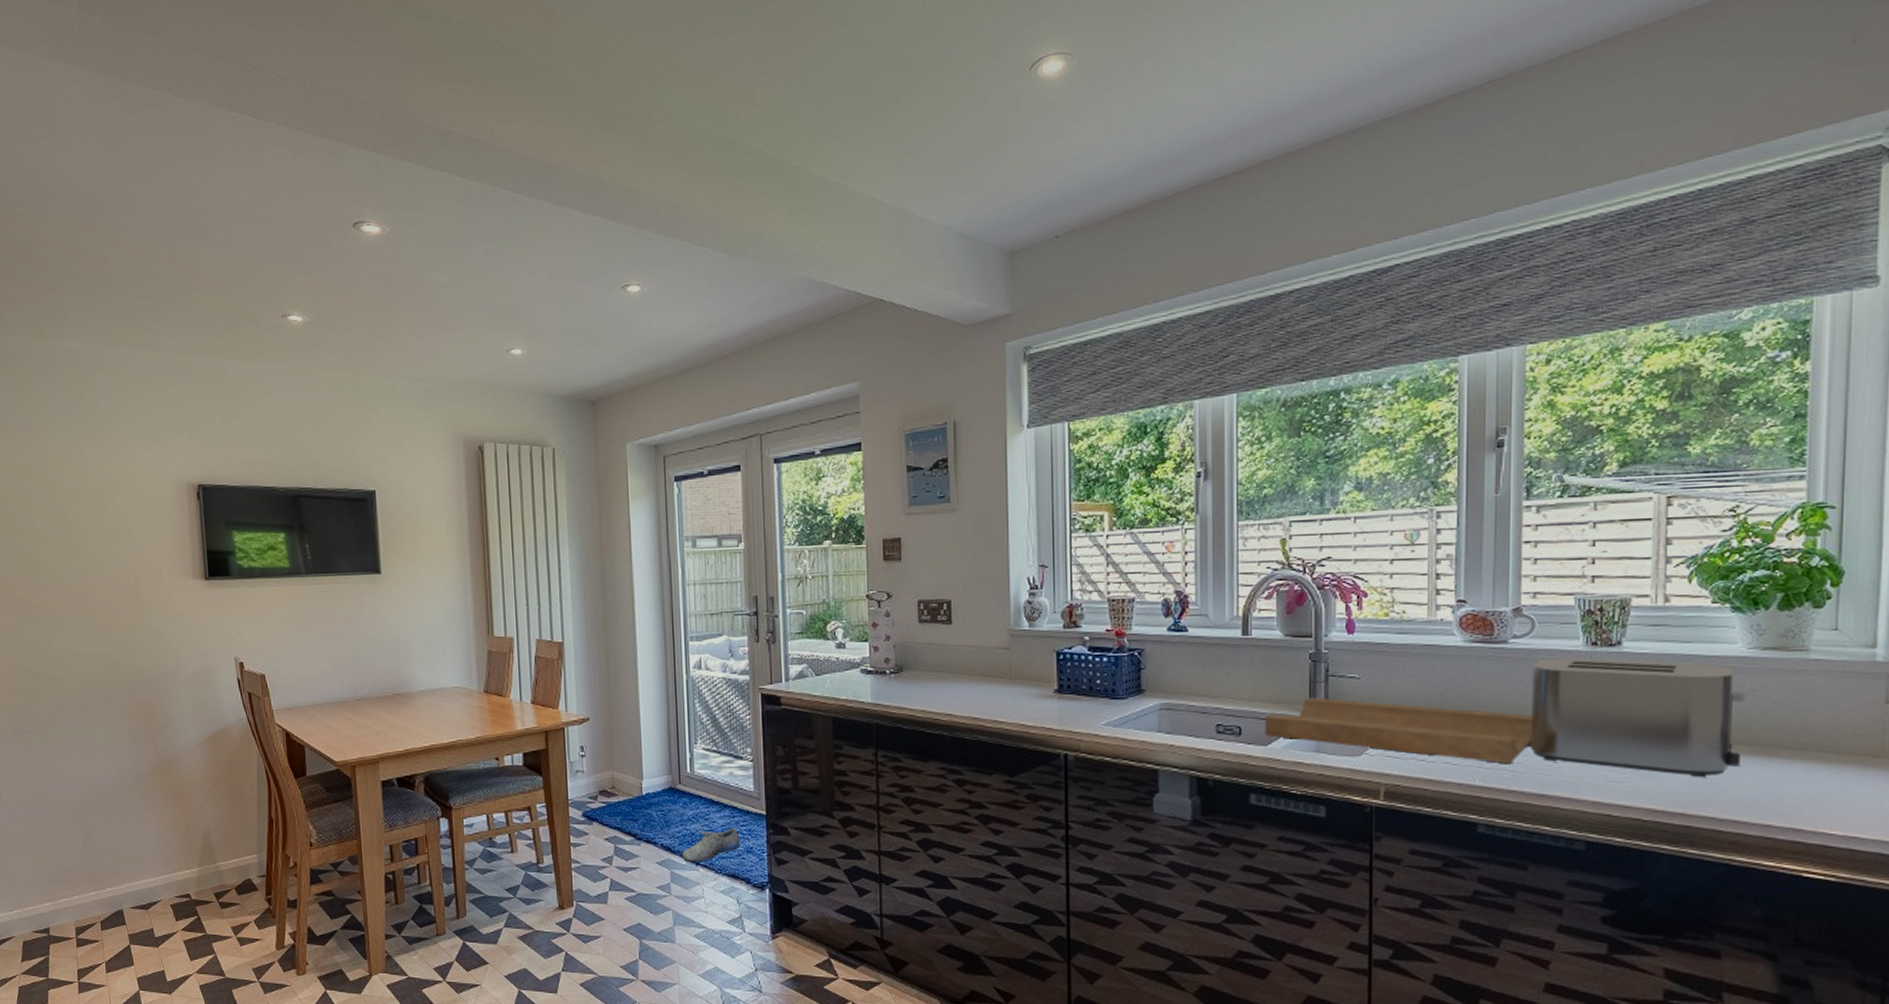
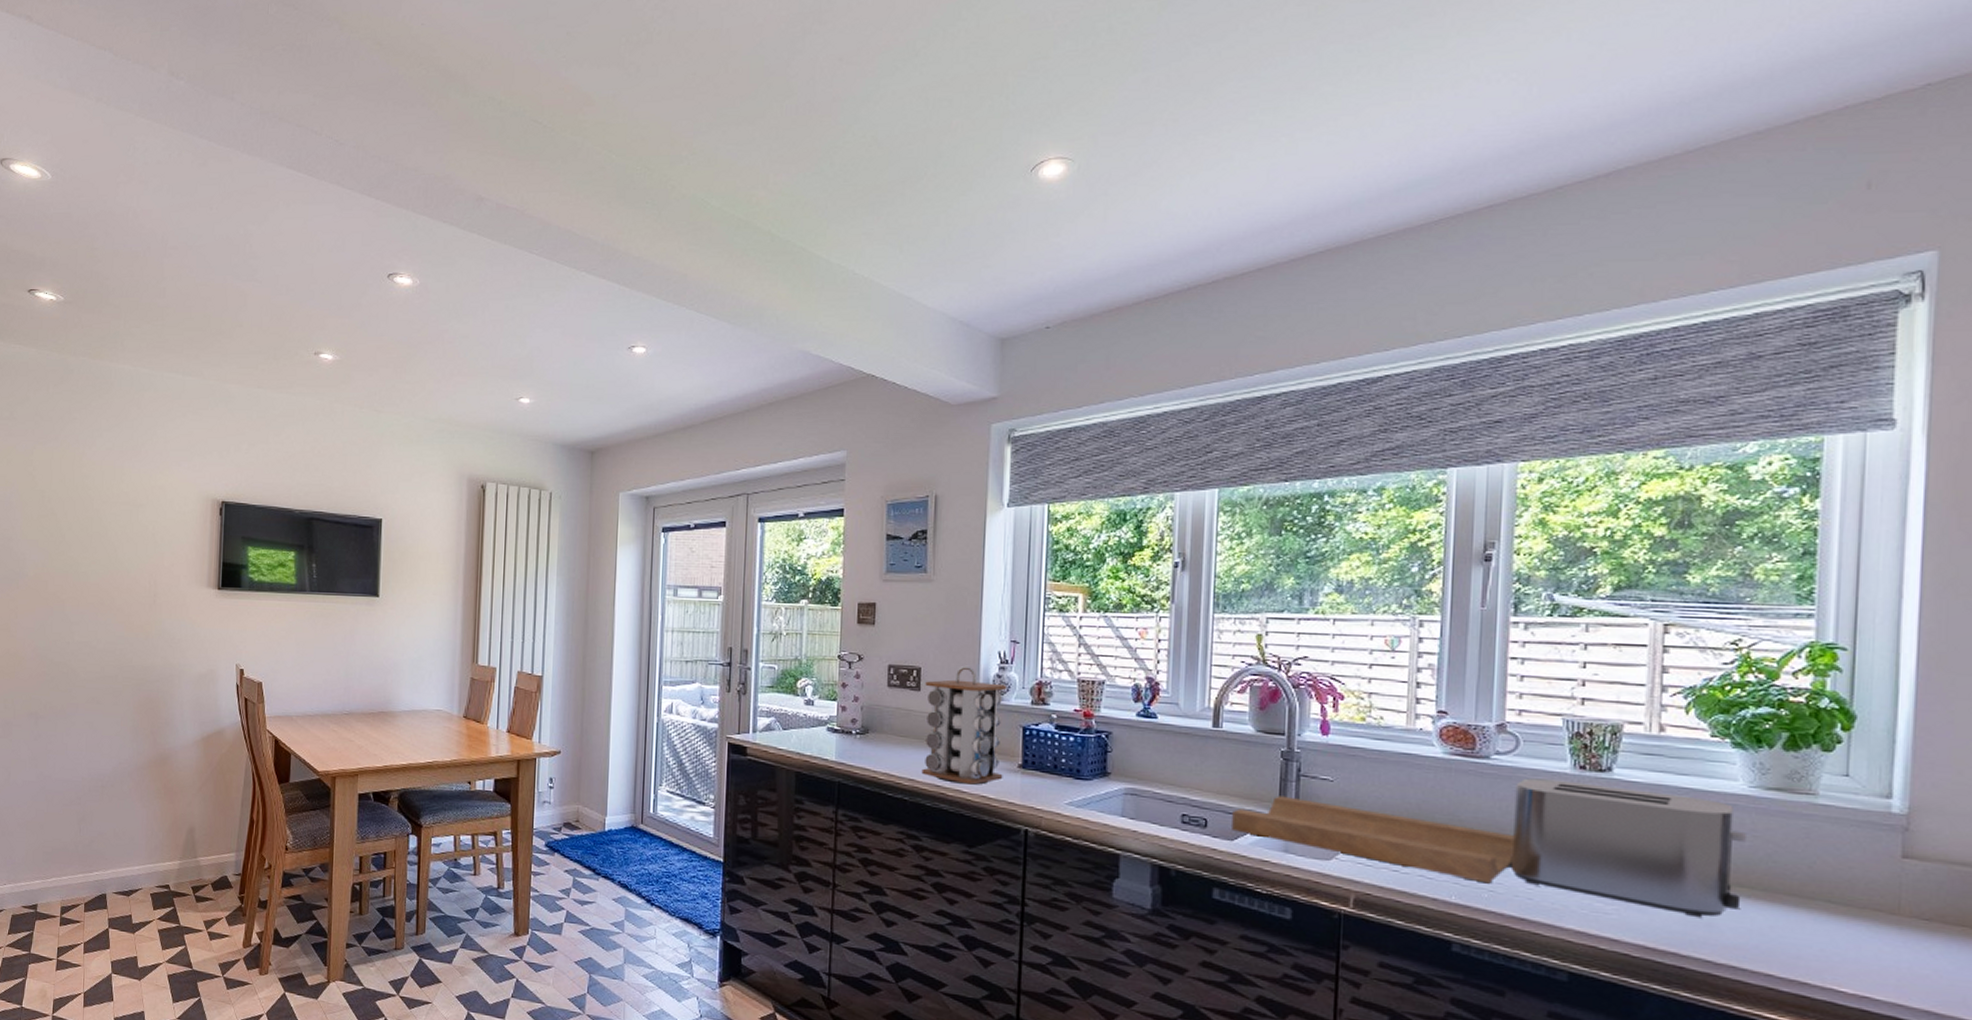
shoe: present [682,828,740,863] -> none [638,871,696,903]
spice rack: none [956,594,1040,714] -> present [921,665,1007,785]

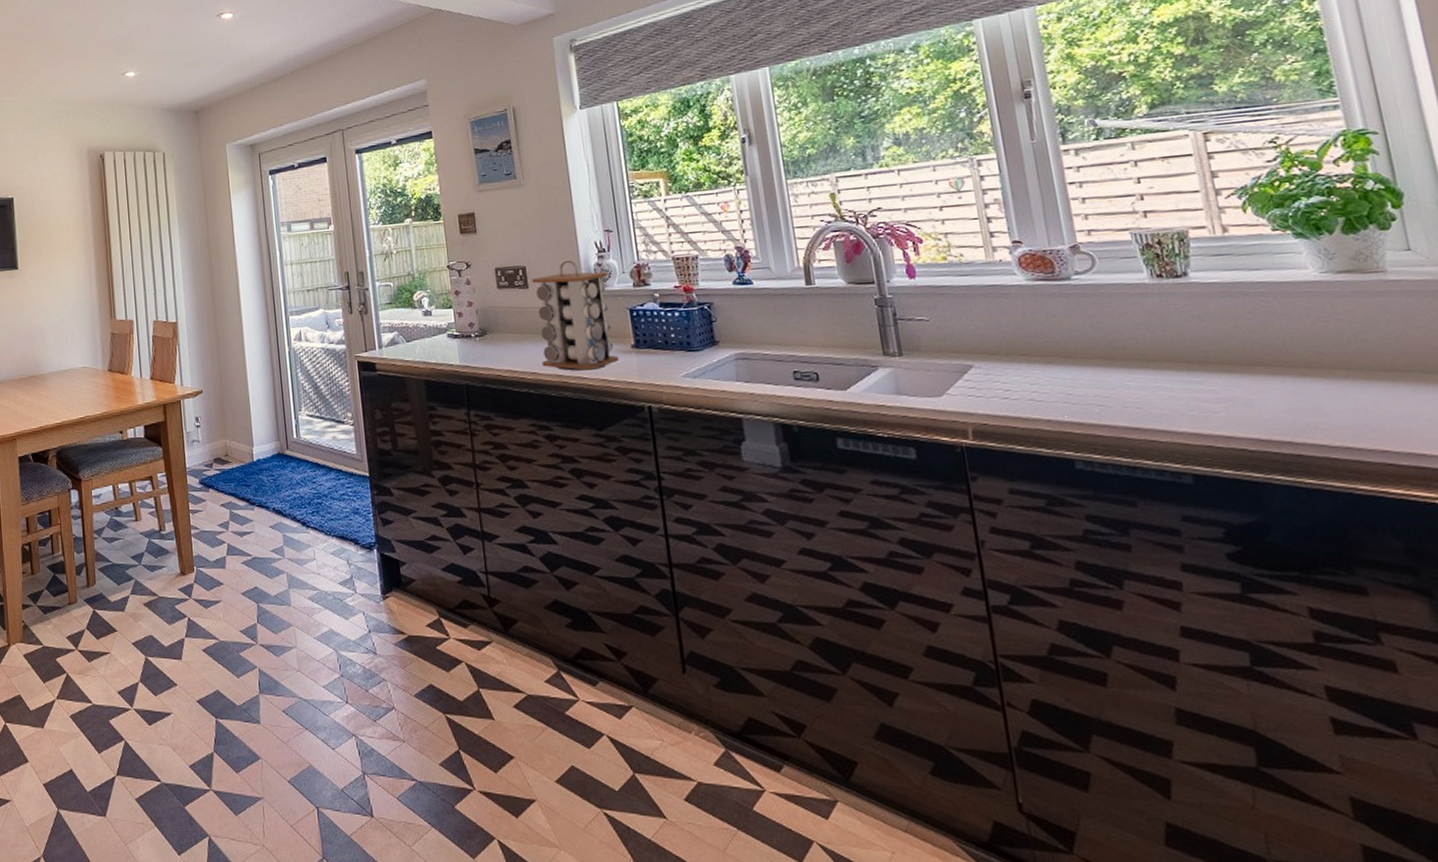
cutting board: present [1232,796,1515,884] -> none [840,340,1116,399]
toaster: present [1510,778,1746,919] -> none [1100,289,1340,405]

